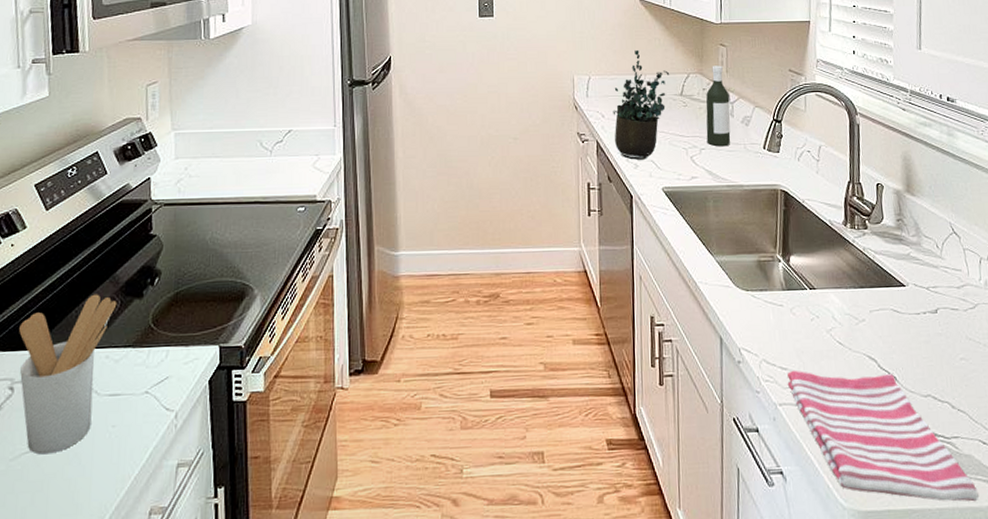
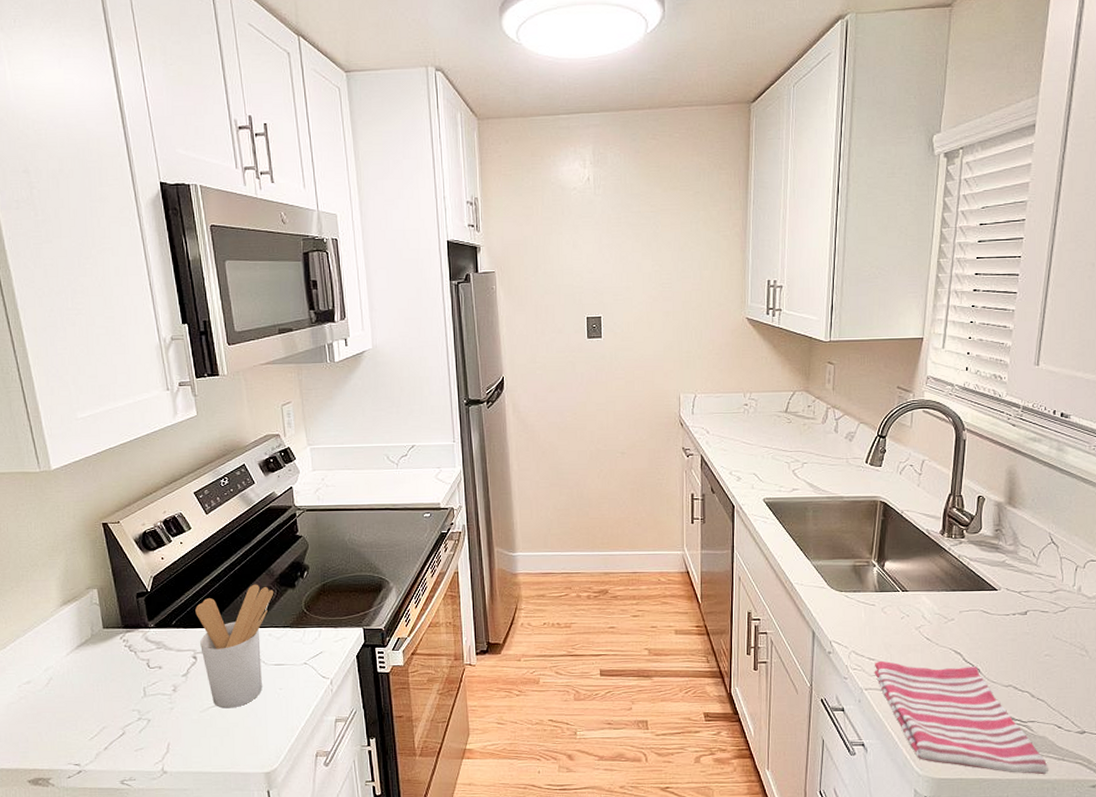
potted plant: present [613,49,670,160] -> none [717,368,775,473]
bottle: present [706,65,731,147] -> none [809,383,835,461]

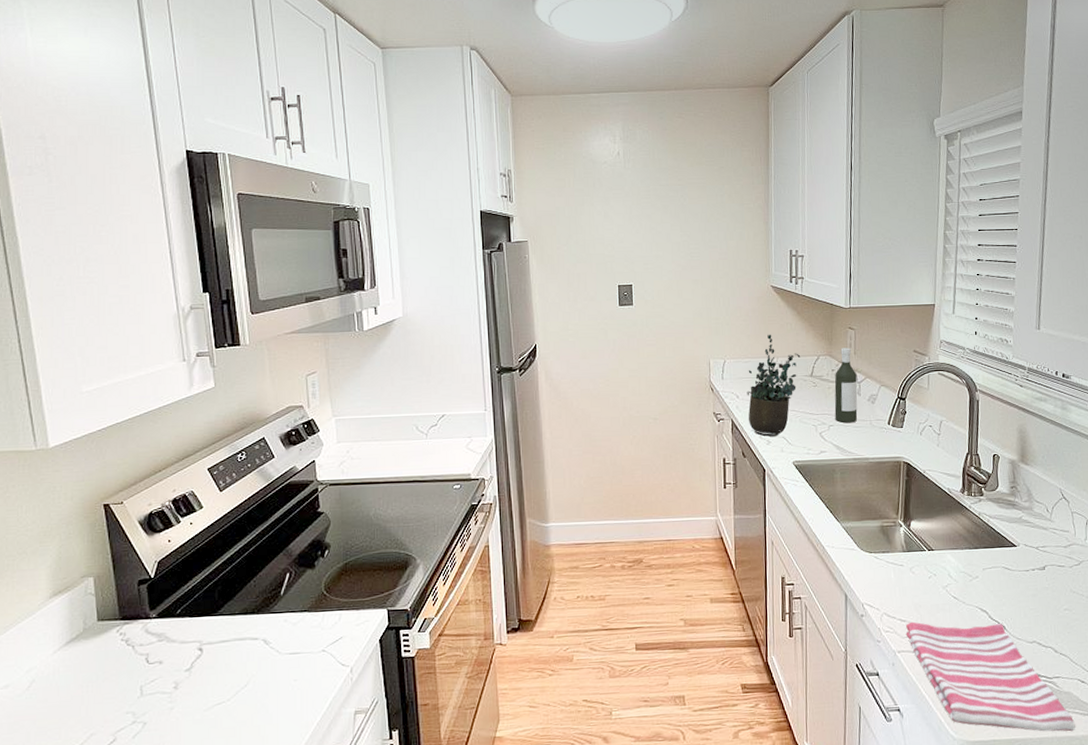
utensil holder: present [195,584,274,709] -> none [203,565,292,706]
potted plant: none [717,368,775,473] -> present [747,334,801,437]
bottle: none [809,383,835,461] -> present [834,348,858,423]

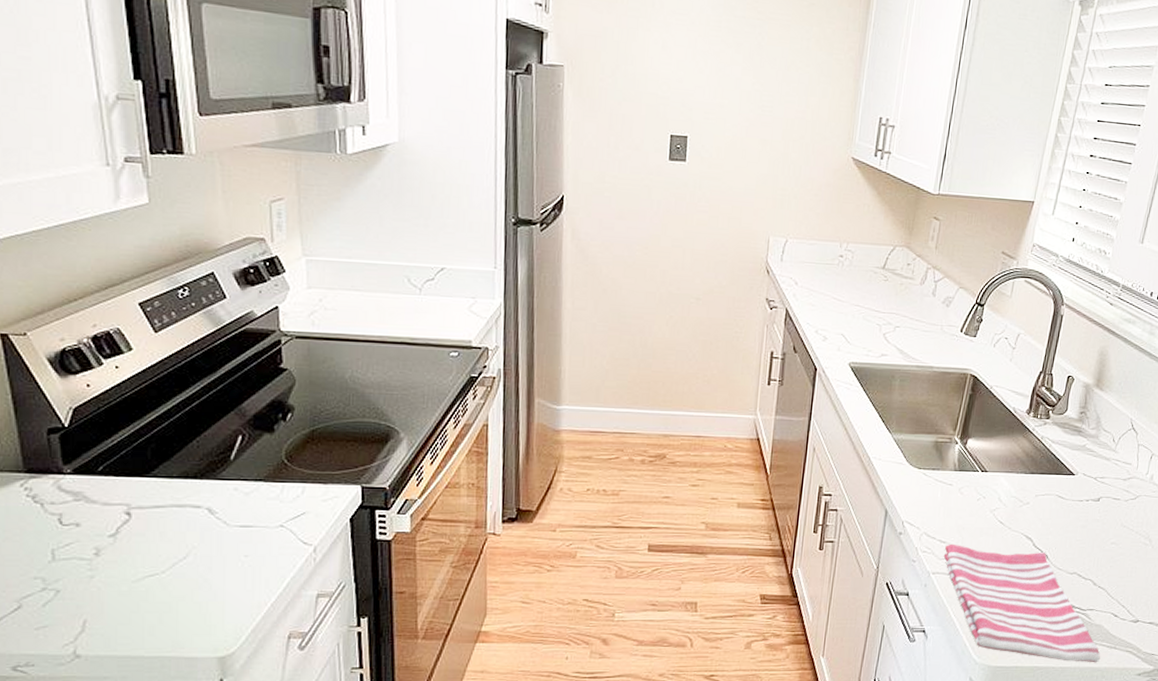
potted plant: present [747,334,801,437] -> none [805,214,875,333]
bottle: present [834,348,858,423] -> none [903,240,935,326]

